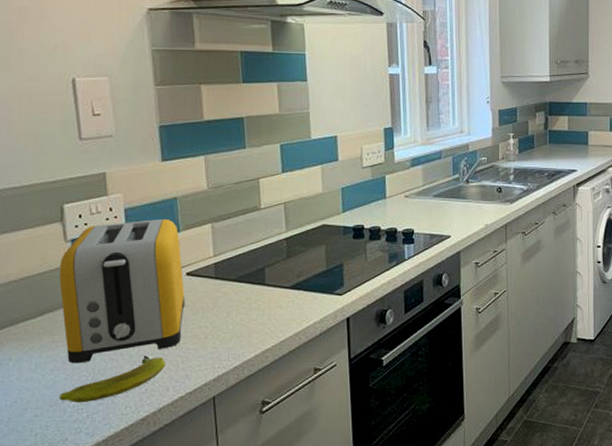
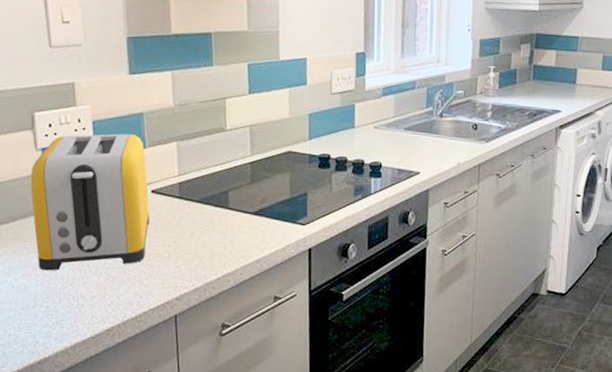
banana: present [59,356,166,403] -> none [30,269,130,309]

